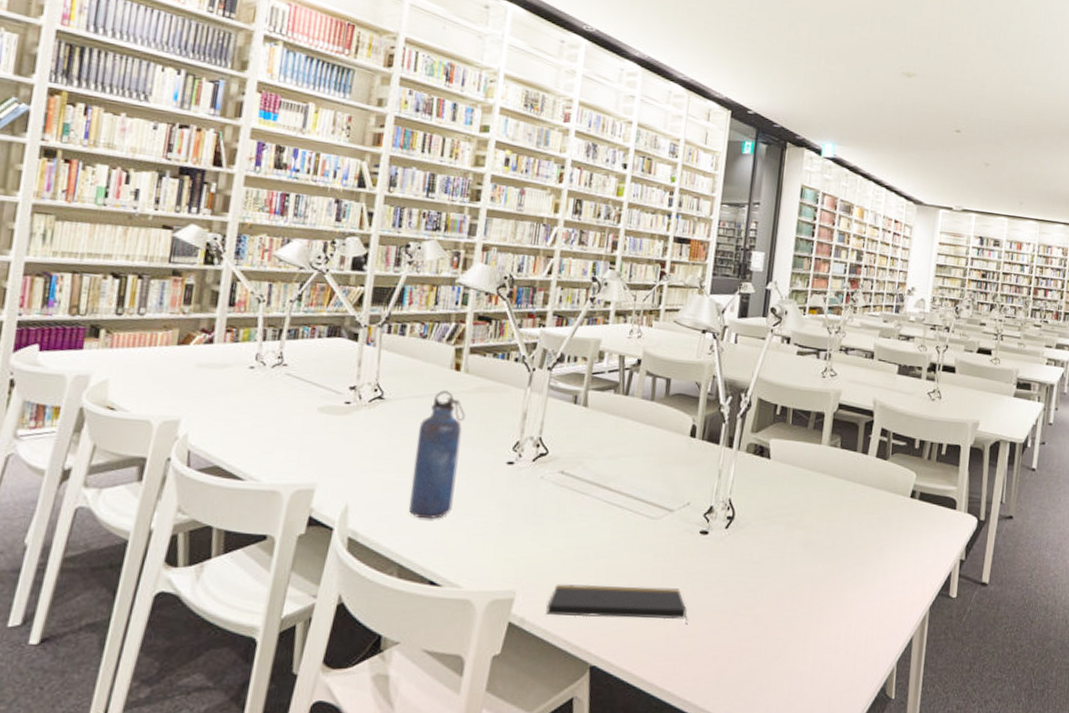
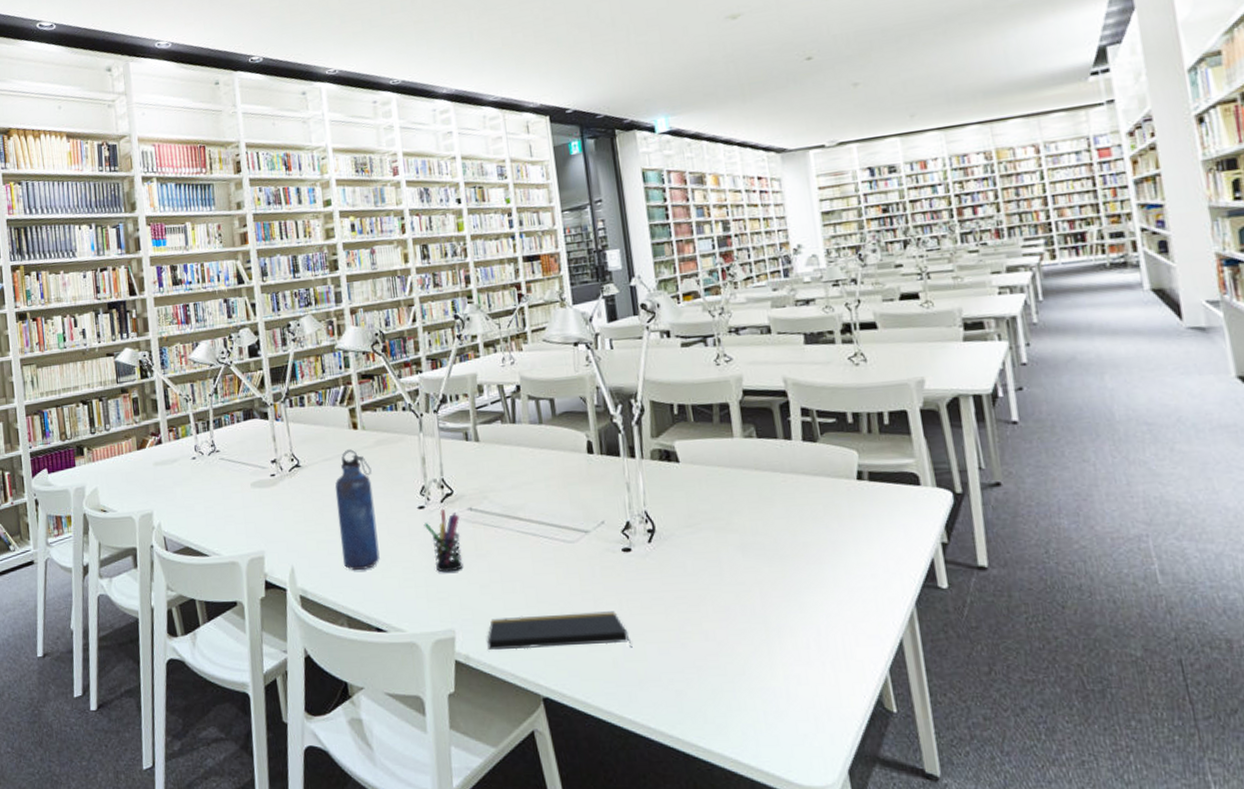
pen holder: none [508,468,548,533] -> present [424,509,463,573]

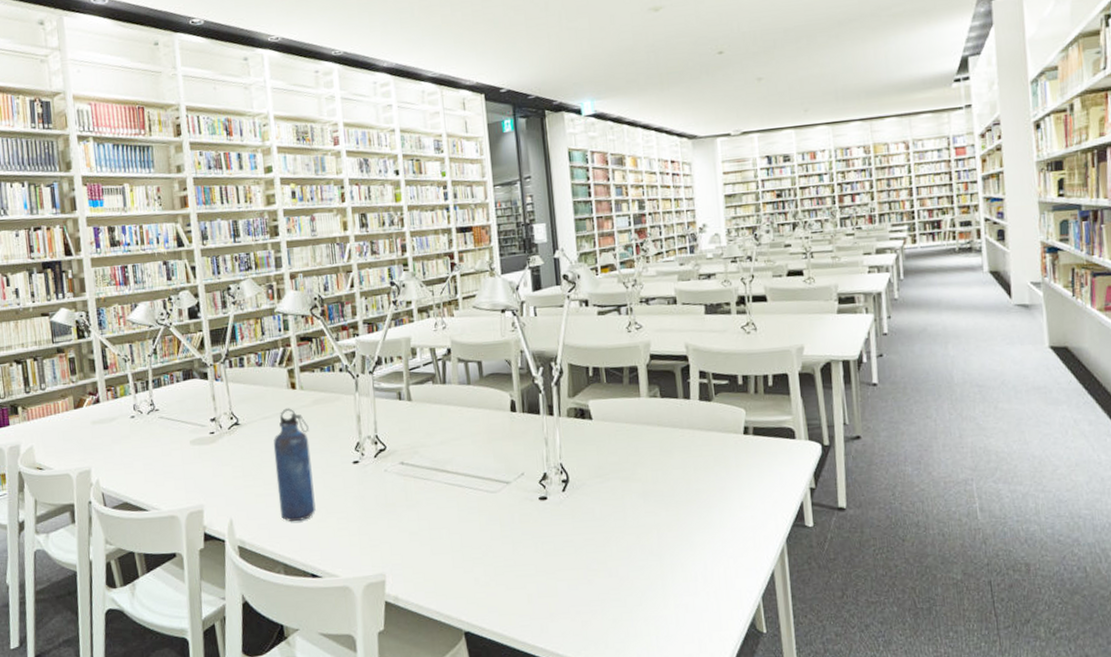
pen holder: present [424,509,463,573] -> none [358,464,394,522]
notepad: present [487,611,633,650] -> none [415,553,546,591]

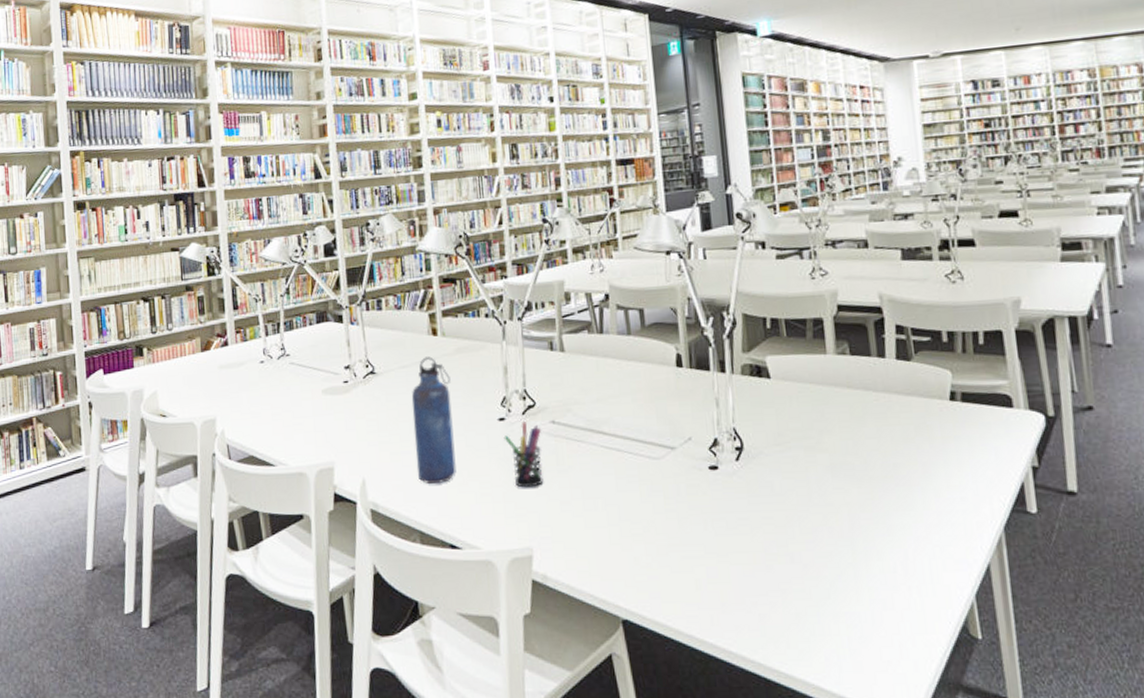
pen holder: none [358,464,394,522] -> present [503,422,544,488]

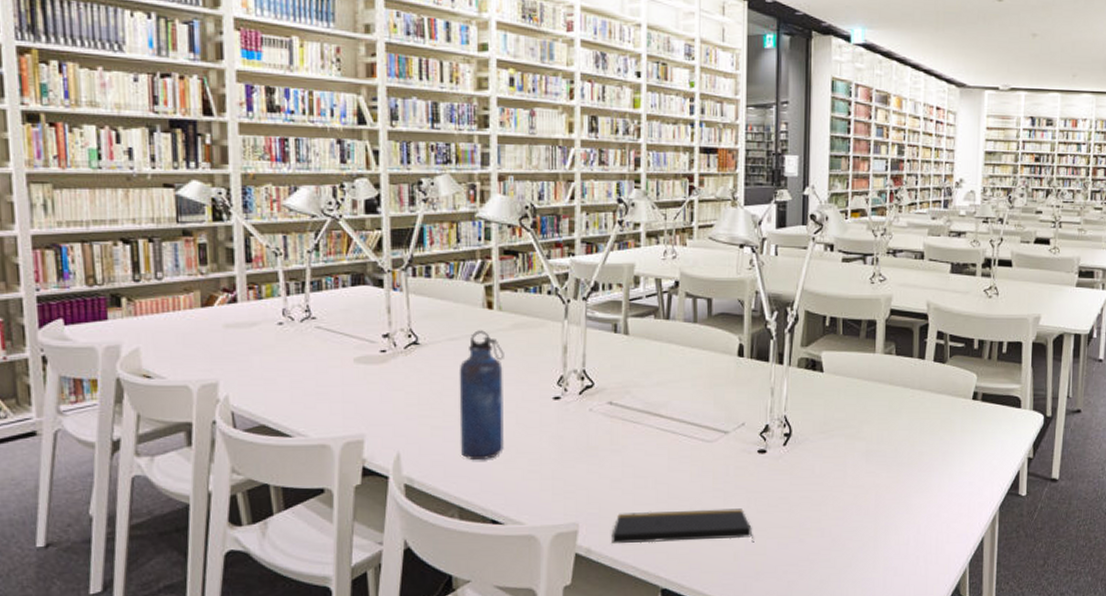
pen holder: present [503,422,544,488] -> none [557,401,597,466]
notepad: none [566,531,716,570] -> present [611,508,754,544]

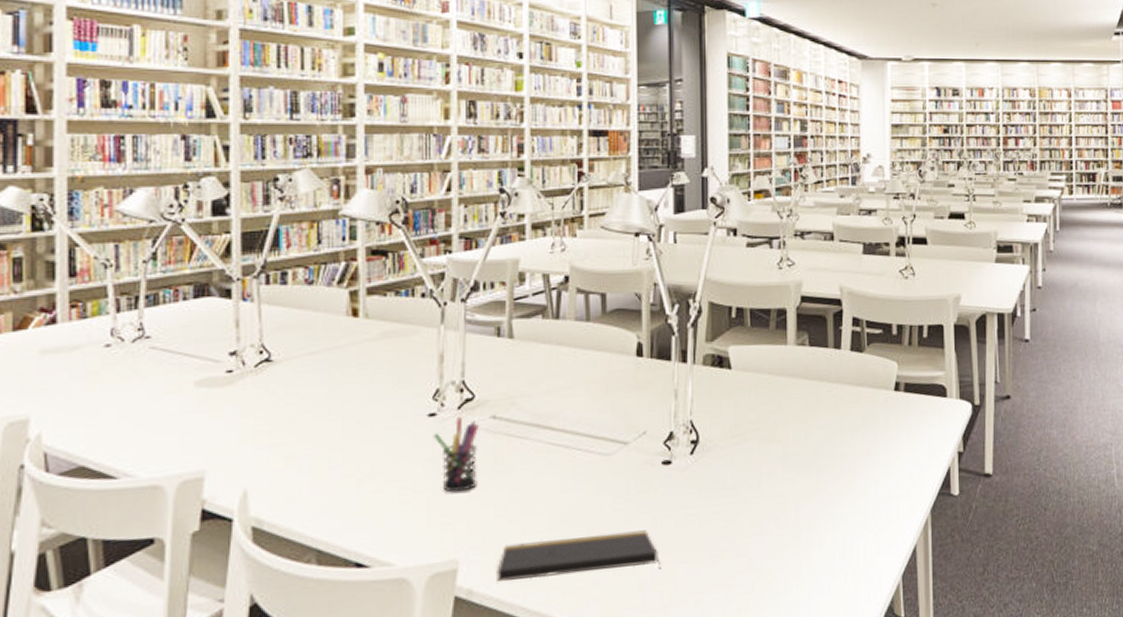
water bottle: present [459,330,504,459] -> none [318,341,371,492]
pen holder: none [557,401,597,466] -> present [433,417,479,493]

